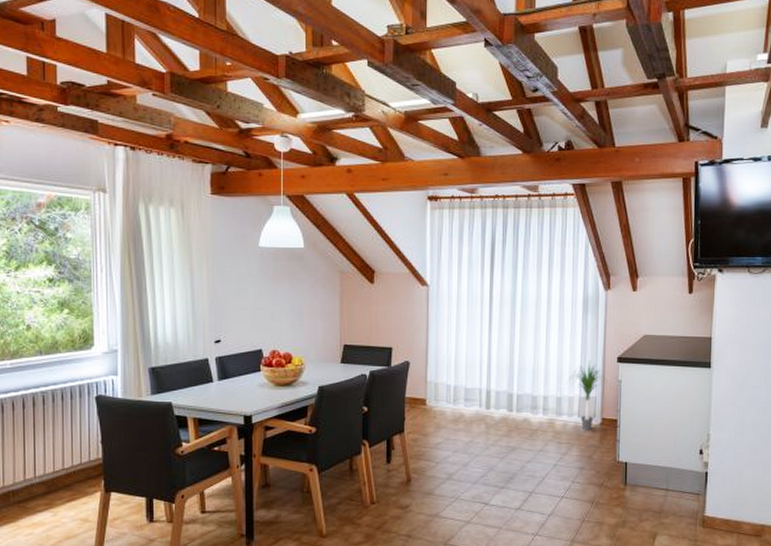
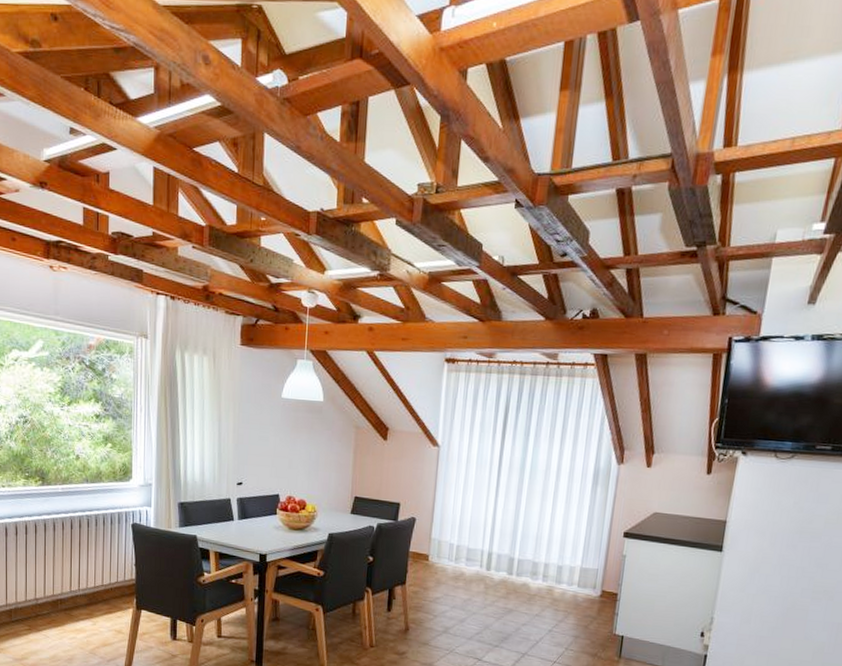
potted plant: present [567,360,607,430] -> none [569,532,611,601]

